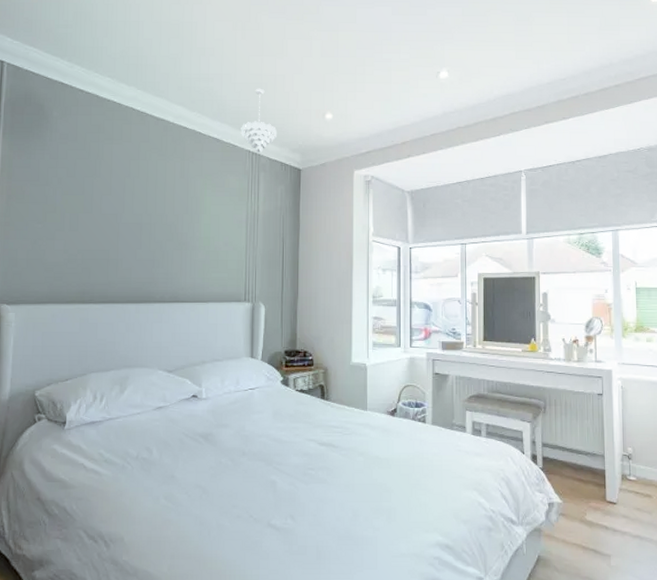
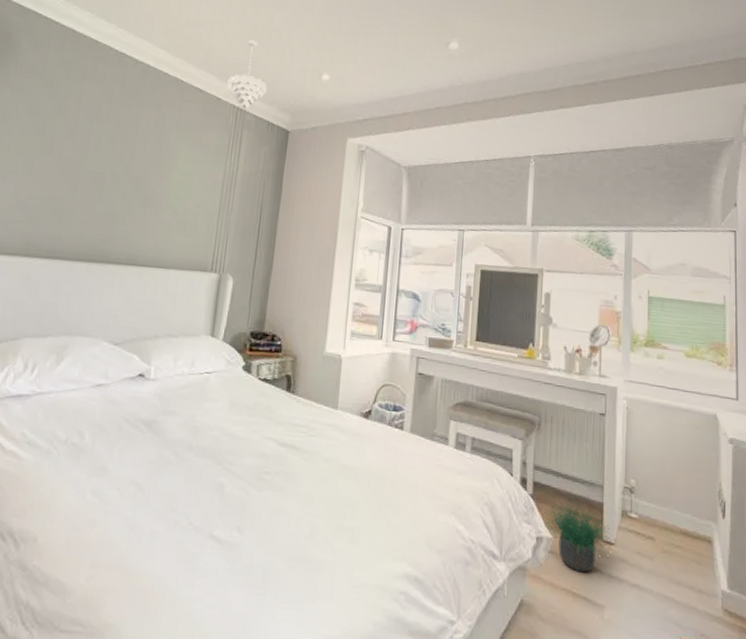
potted plant: none [554,464,614,529] -> present [544,492,612,573]

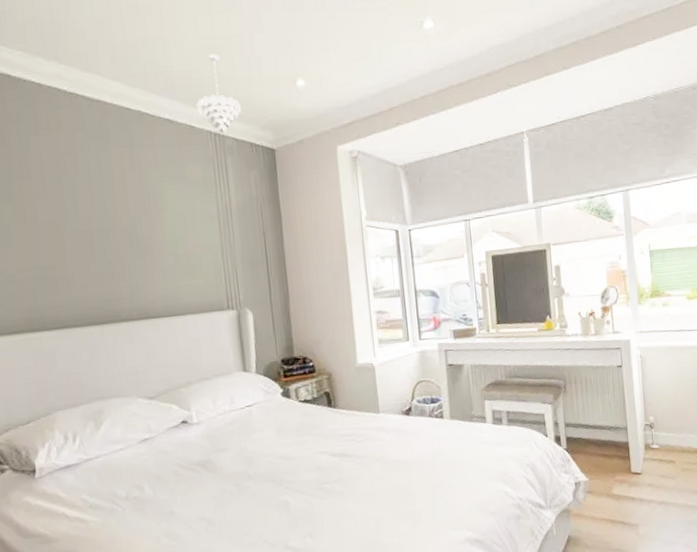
potted plant: present [544,492,612,573] -> none [579,438,639,503]

